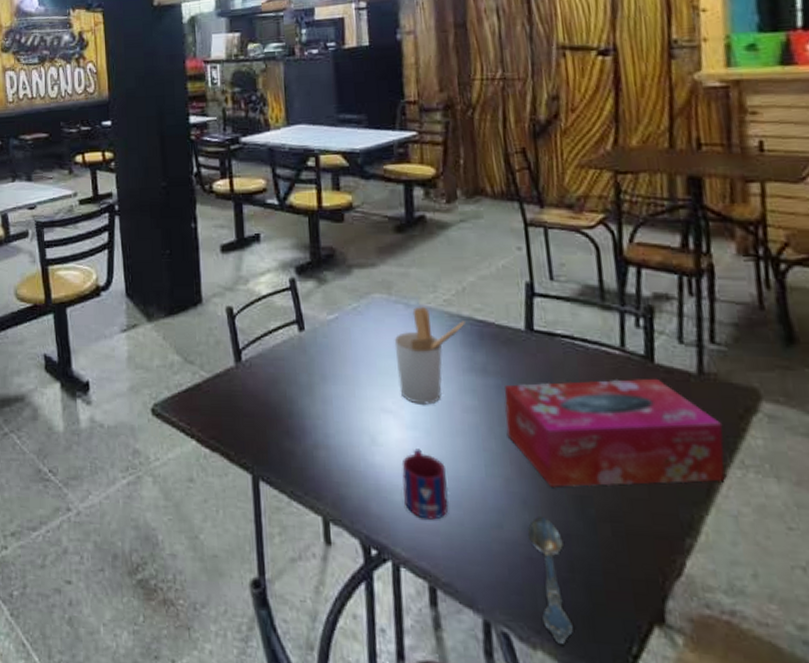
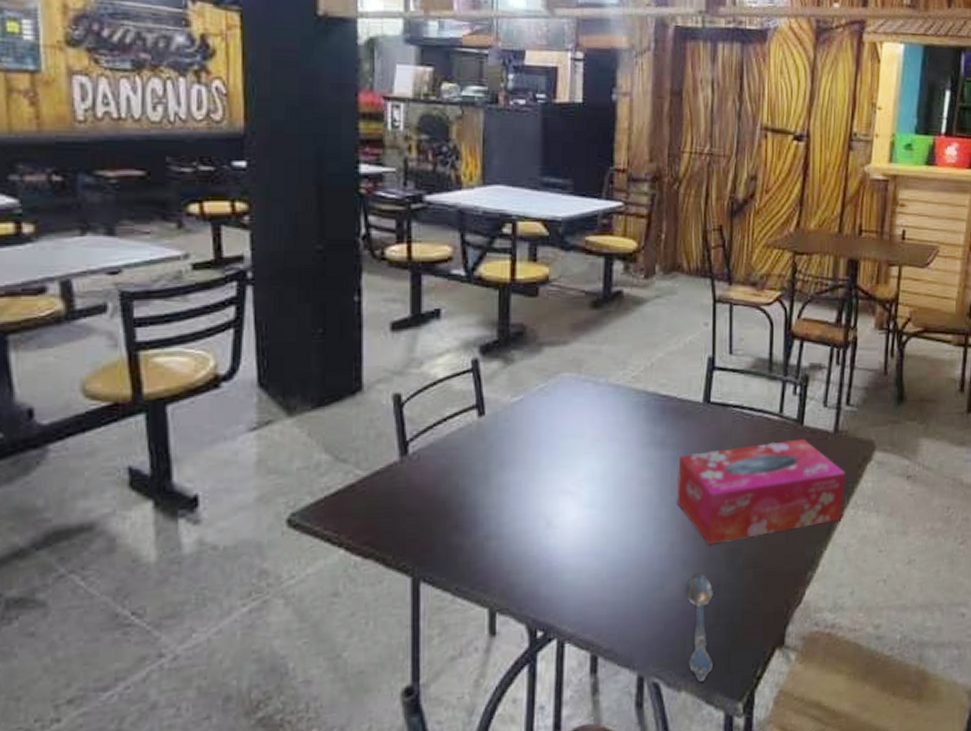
utensil holder: present [394,307,465,405] -> none [579,385,650,482]
mug: present [401,449,449,520] -> none [574,526,618,593]

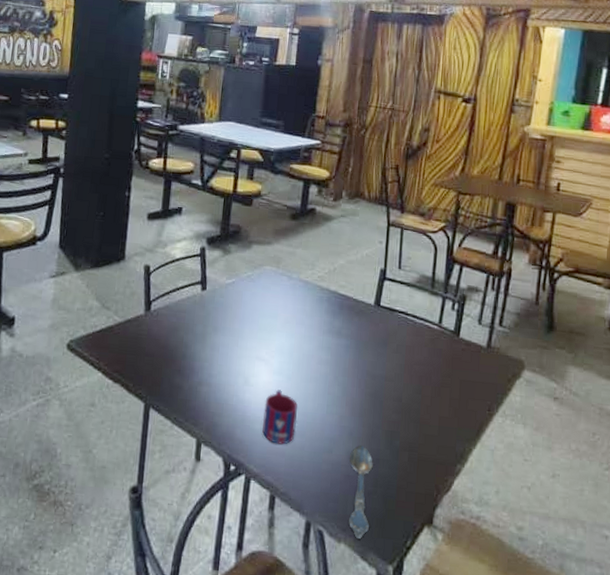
mug: none [574,526,618,593] -> present [262,389,297,445]
tissue box: present [676,438,846,546] -> none [347,345,496,426]

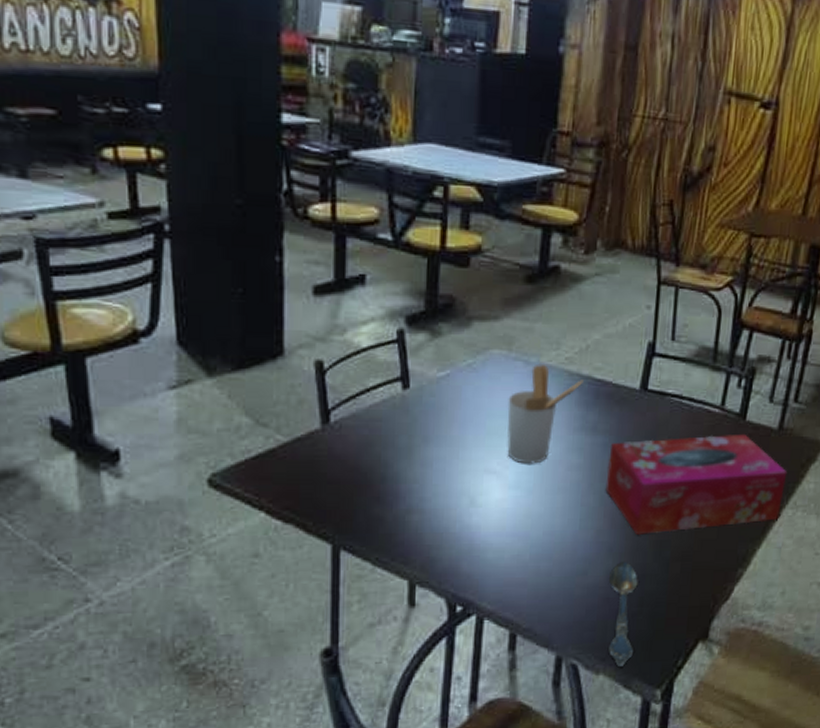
mug: present [262,389,297,445] -> none [496,507,542,573]
utensil holder: none [273,280,331,357] -> present [507,365,584,464]
tissue box: none [347,345,496,426] -> present [605,433,788,536]

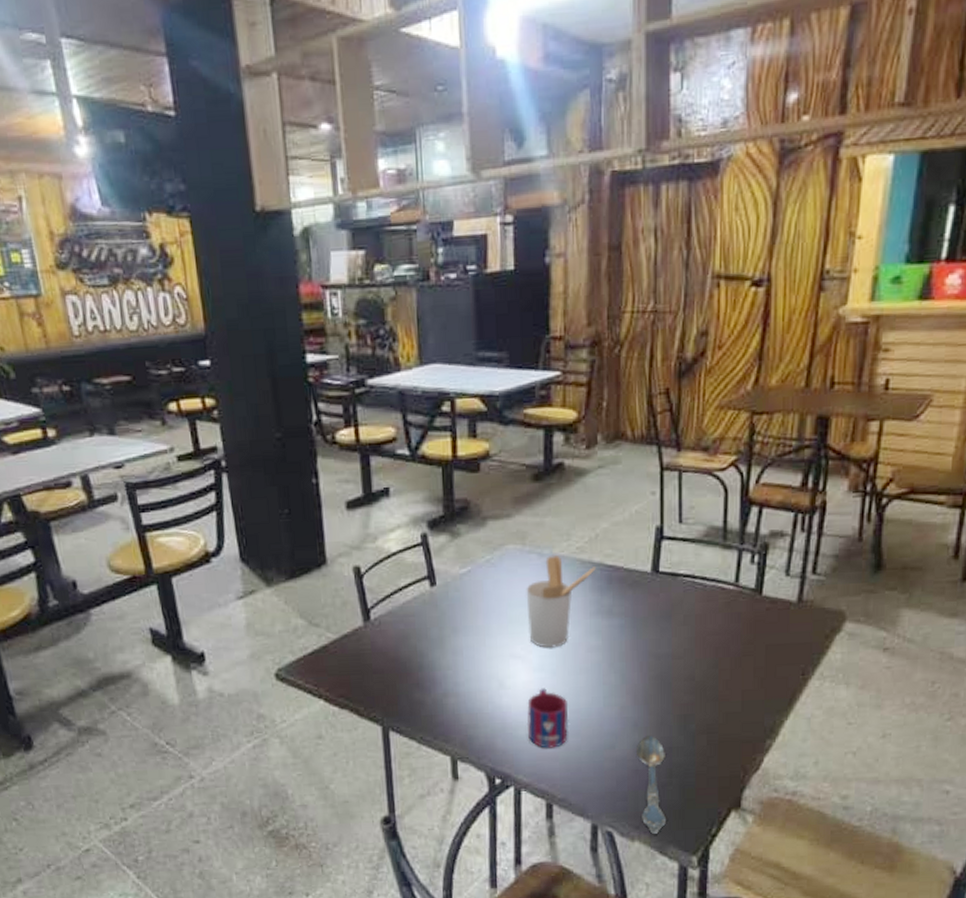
mug: none [496,507,542,573] -> present [526,688,569,748]
tissue box: present [605,433,788,536] -> none [625,608,811,711]

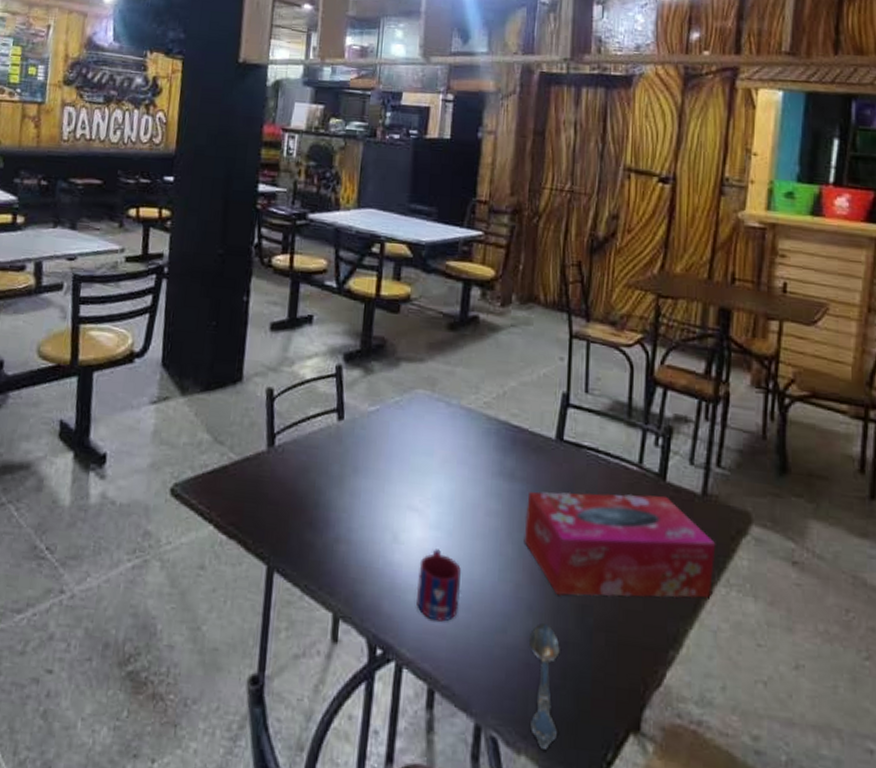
utensil holder: present [526,556,596,648] -> none [429,407,501,506]
tissue box: none [625,608,811,711] -> present [524,491,716,599]

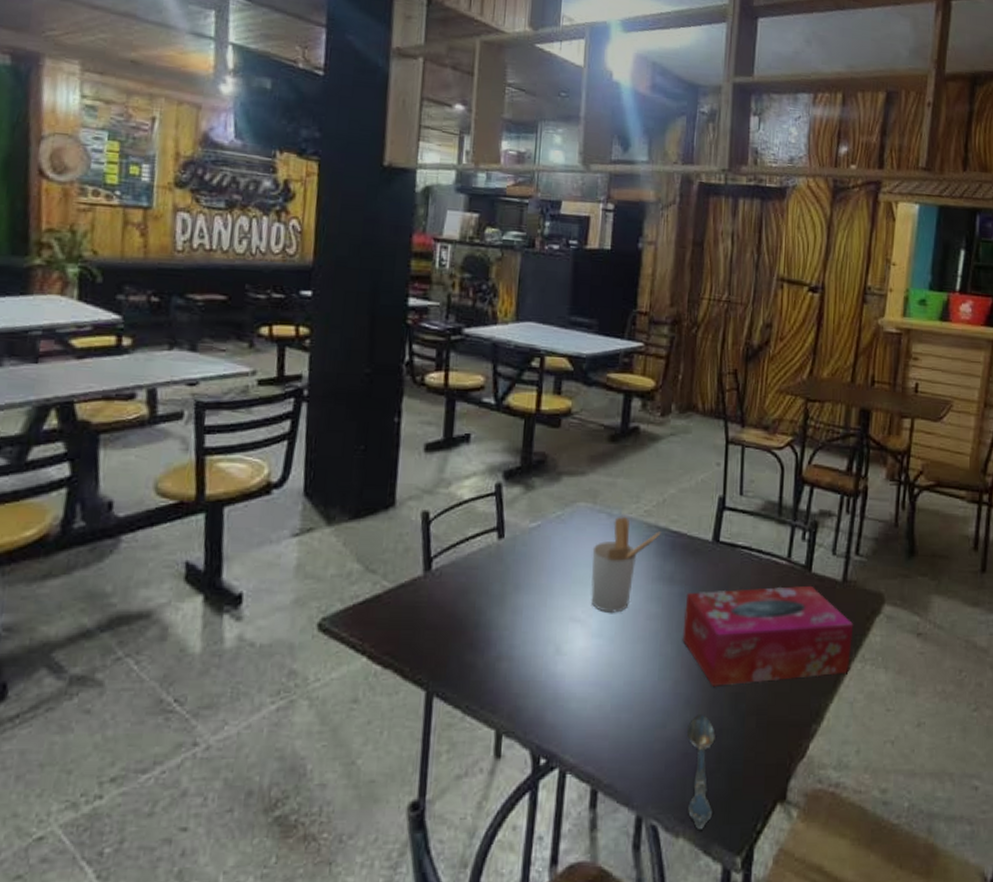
mug: present [416,549,461,622] -> none [579,656,623,725]
utensil holder: none [429,407,501,506] -> present [591,517,661,613]

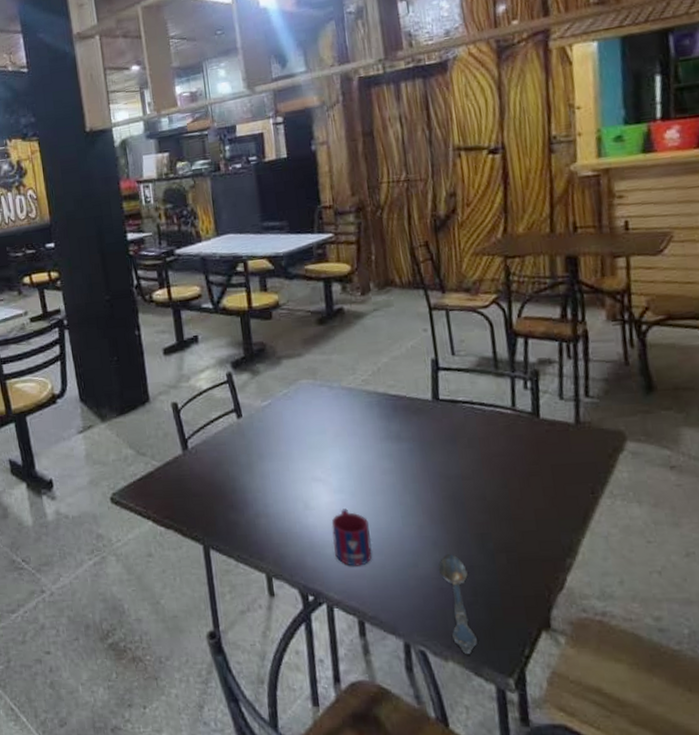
mug: none [579,656,623,725] -> present [331,508,373,566]
utensil holder: present [591,517,661,613] -> none [320,388,381,471]
tissue box: present [682,585,854,688] -> none [416,430,598,530]

